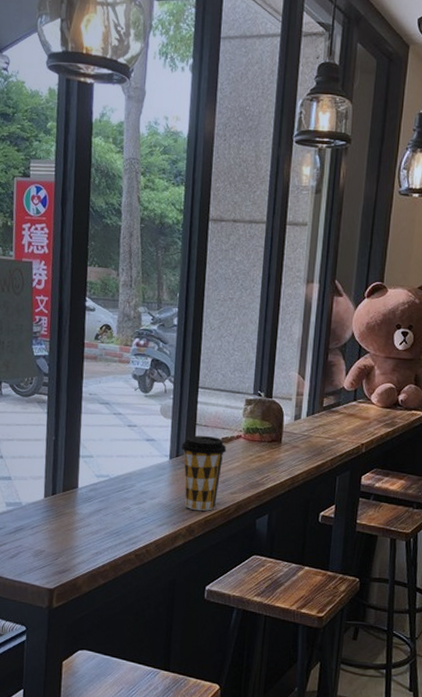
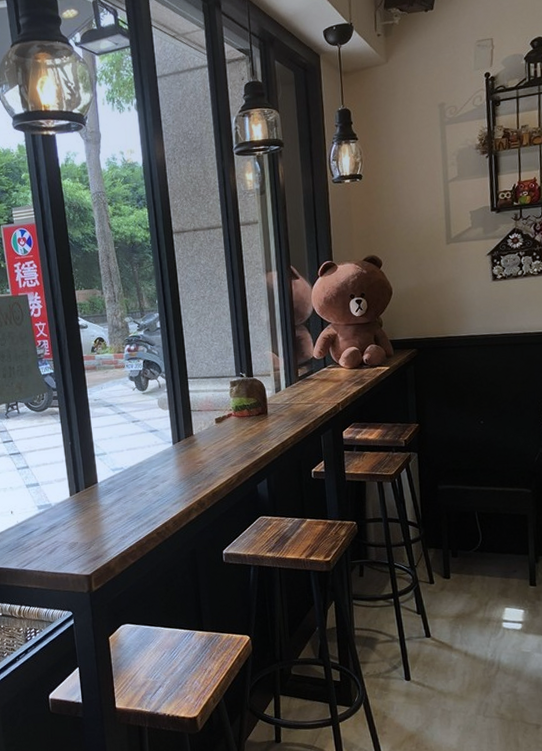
coffee cup: present [181,435,227,512] -> none [181,419,221,486]

